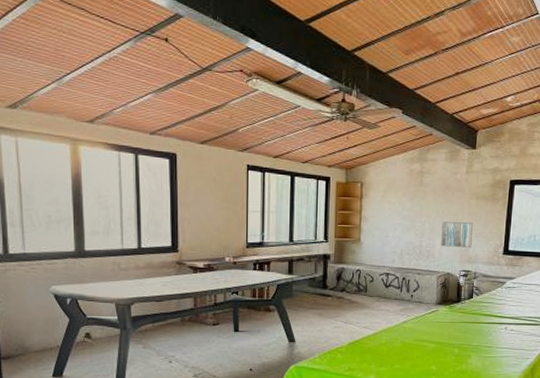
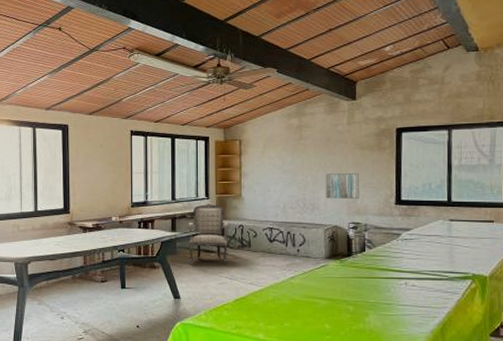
armchair: none [304,246,347,308] -> present [188,203,229,264]

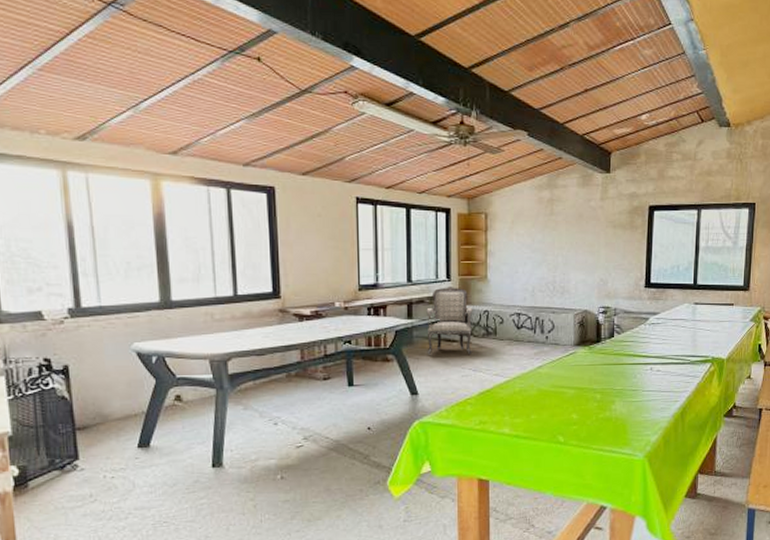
wall art: present [325,172,359,199] -> none [576,253,610,281]

